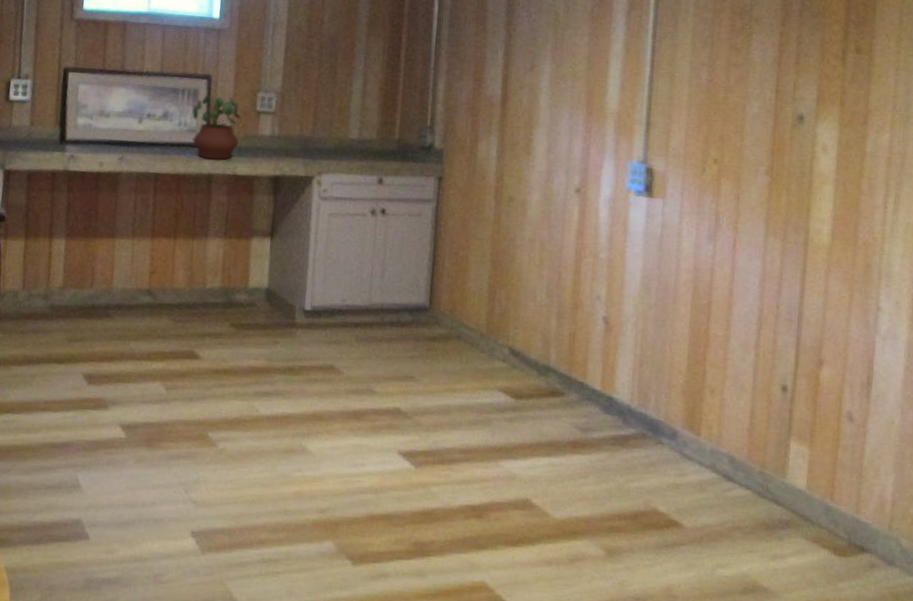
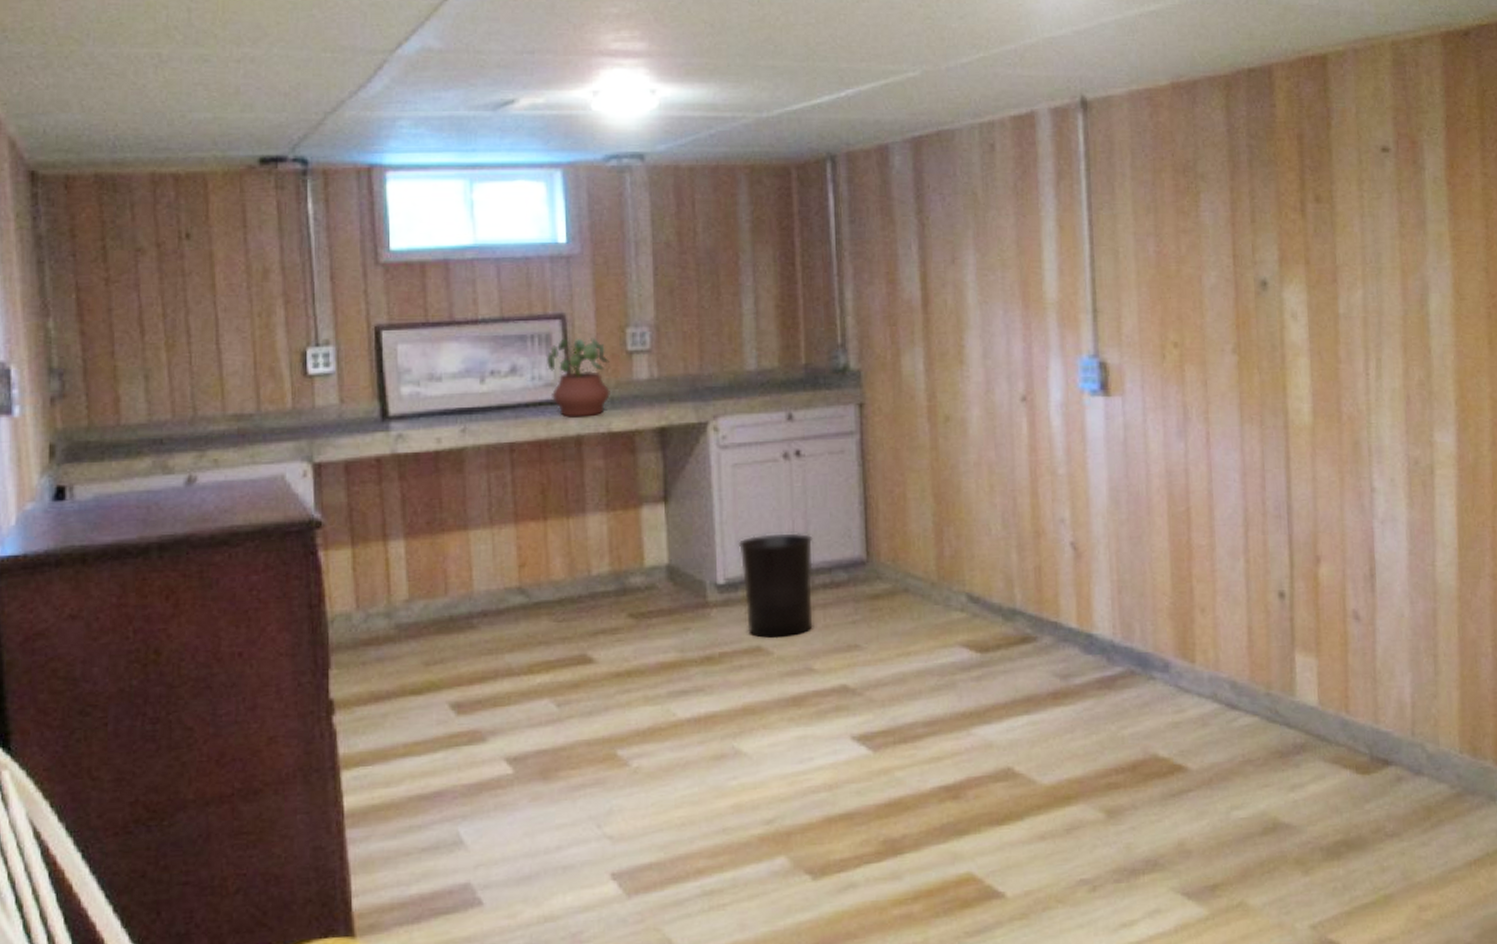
waste bin: none [324,274,387,362] -> present [738,533,813,639]

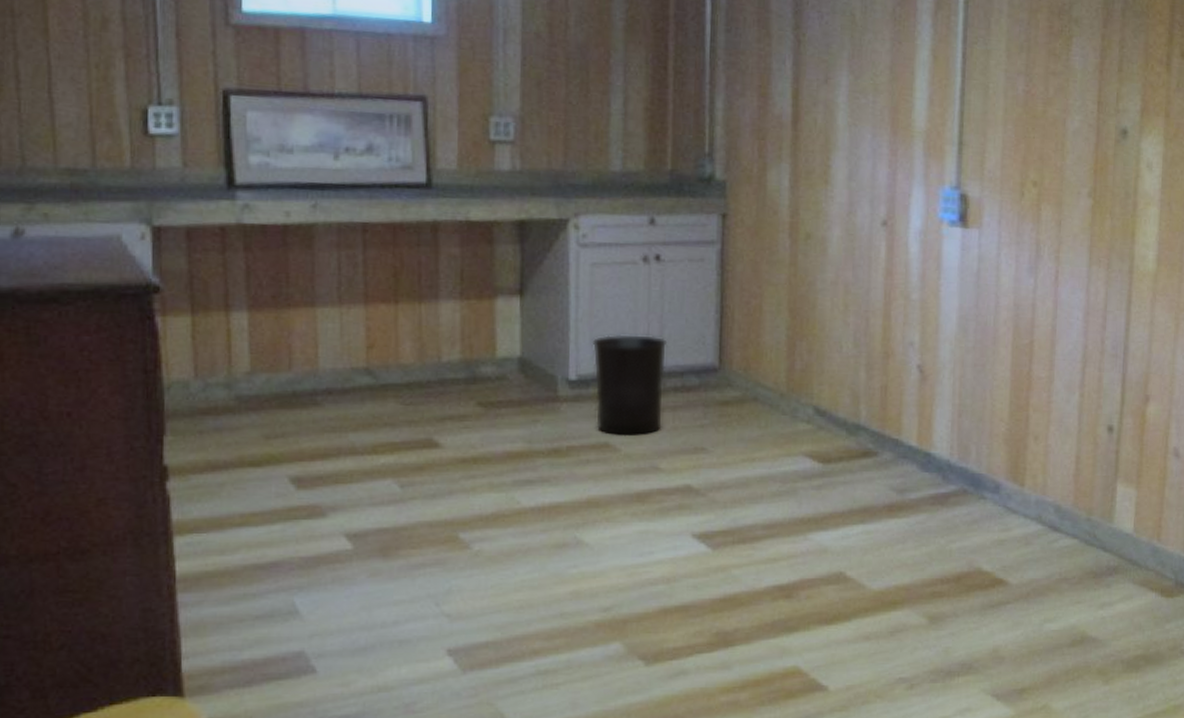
potted plant: present [547,337,610,417] -> none [405,121,471,204]

